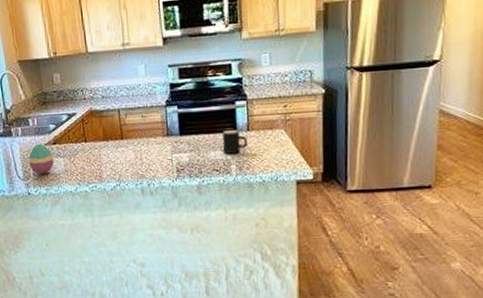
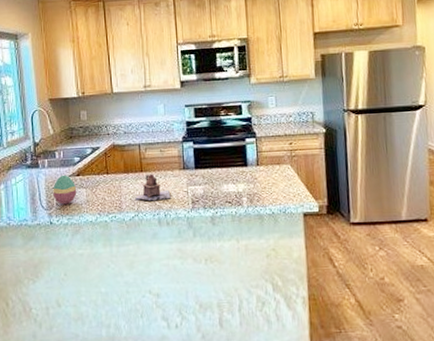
teapot: none [116,141,155,170] -> present [135,174,171,201]
mug: present [222,129,248,155] -> none [233,164,258,188]

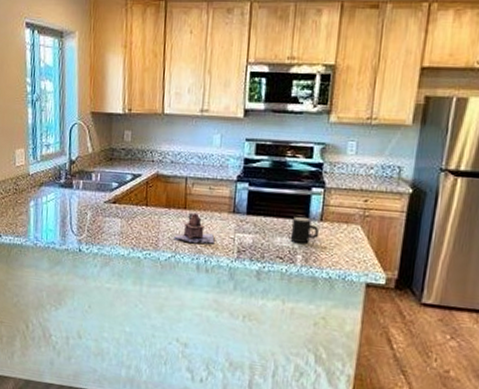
decorative egg: present [53,174,77,205] -> none [85,200,112,233]
mug: none [233,164,258,188] -> present [290,216,320,244]

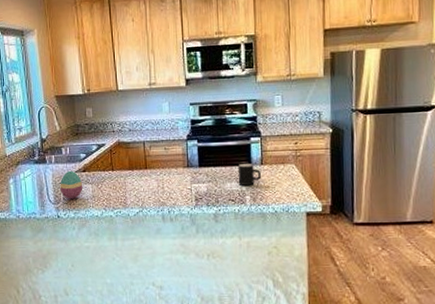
decorative egg: none [85,200,112,233] -> present [60,170,83,199]
teapot: present [174,212,215,244] -> none [139,171,175,198]

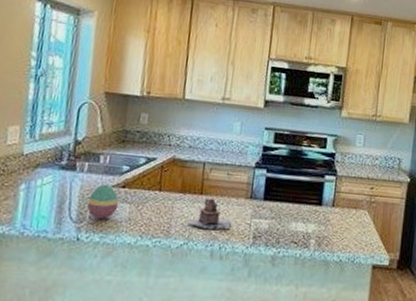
teapot: none [139,171,175,198] -> present [188,198,231,230]
mug: present [237,162,262,187] -> none [304,202,332,229]

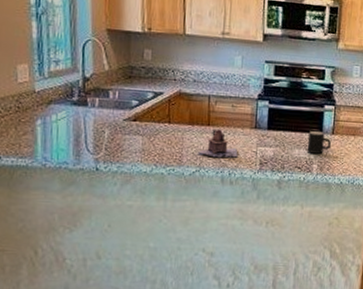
decorative egg: present [87,183,119,220] -> none [102,117,132,151]
mug: none [304,202,332,229] -> present [307,130,332,155]

